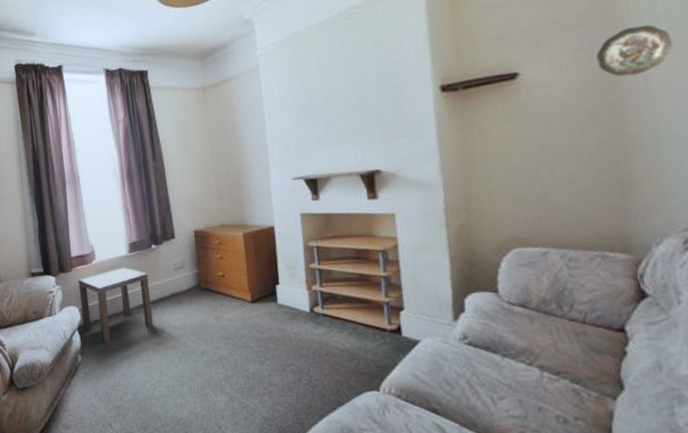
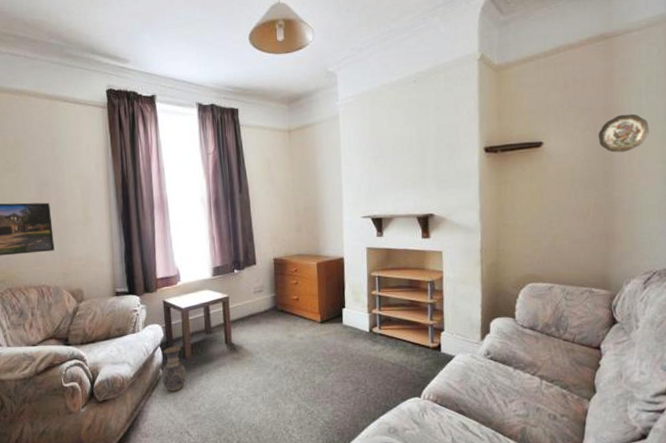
vase: none [80,329,107,380] -> present [162,346,187,392]

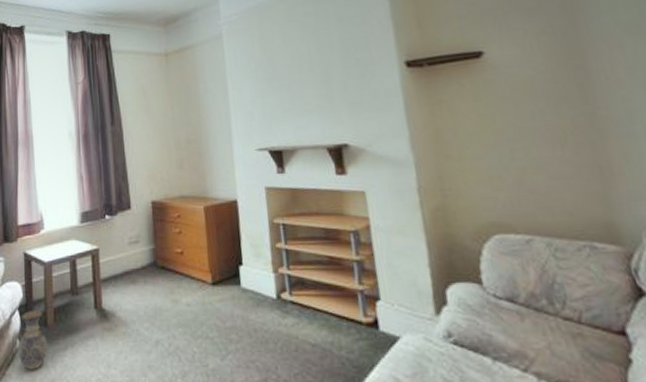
decorative plate: present [598,113,650,153] -> none [558,10,634,60]

